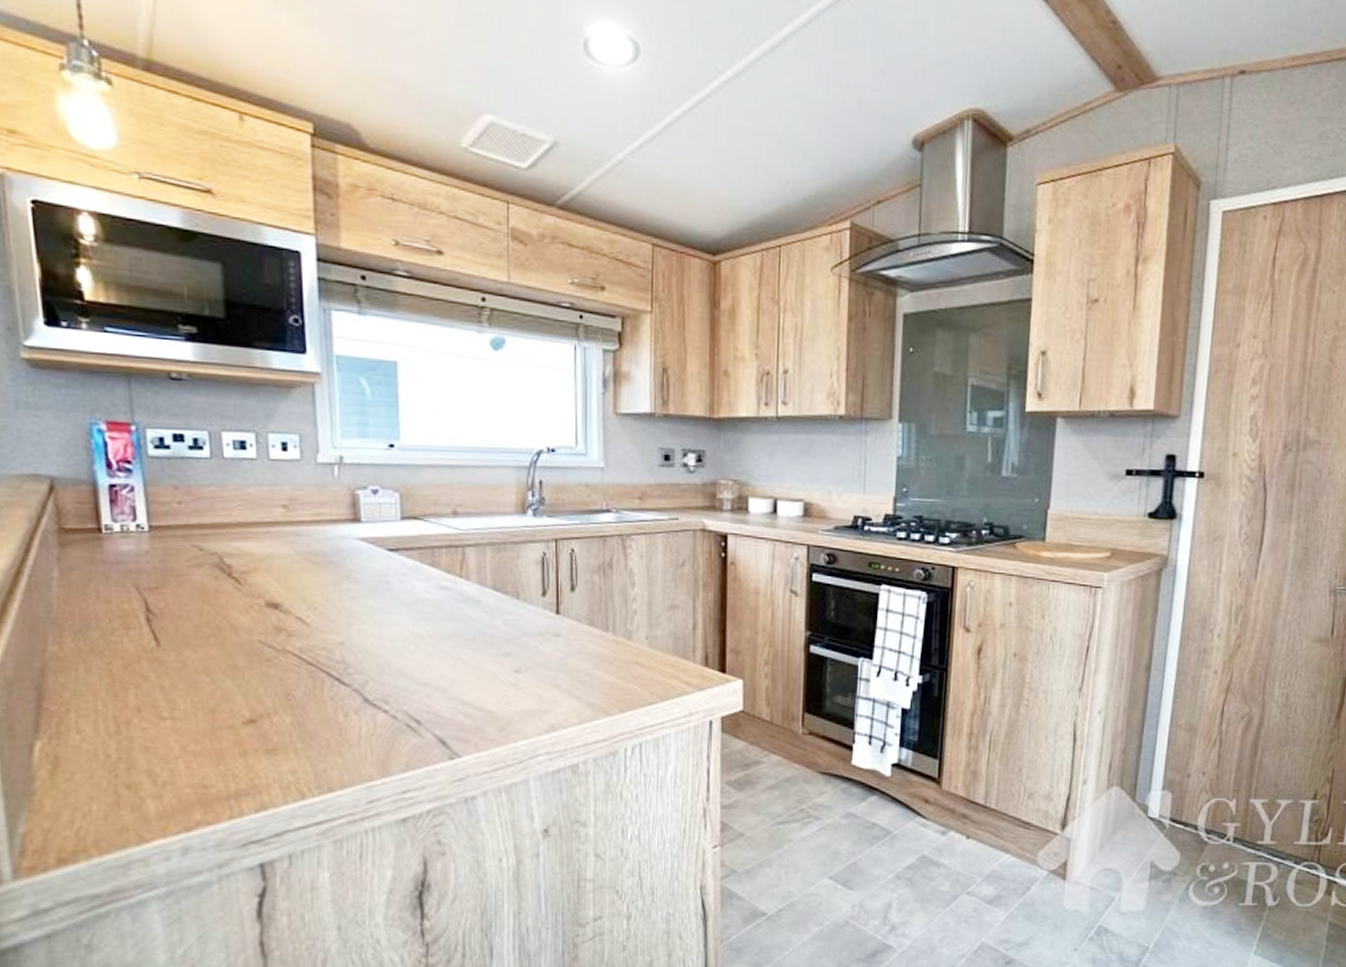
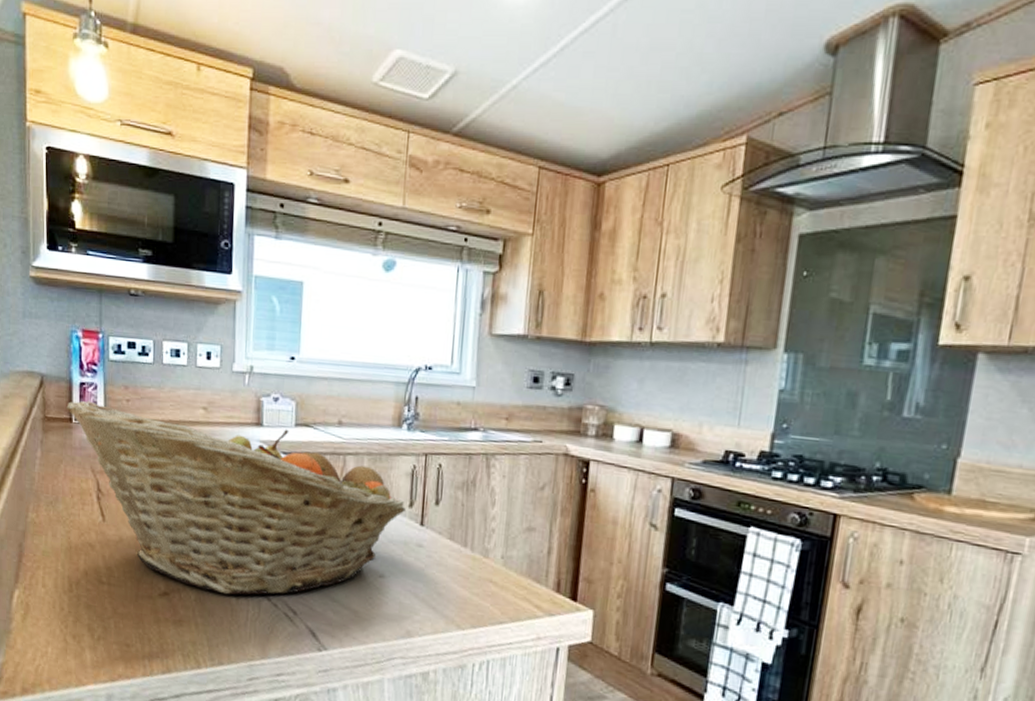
fruit basket: none [91,506,538,713] -> present [66,401,406,595]

